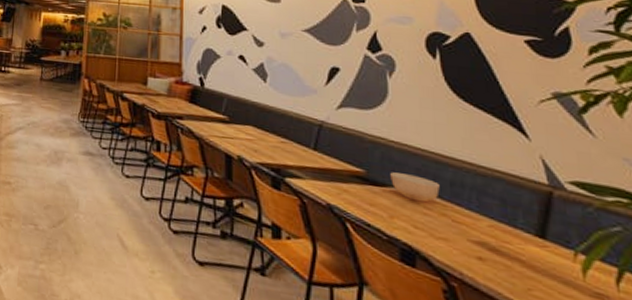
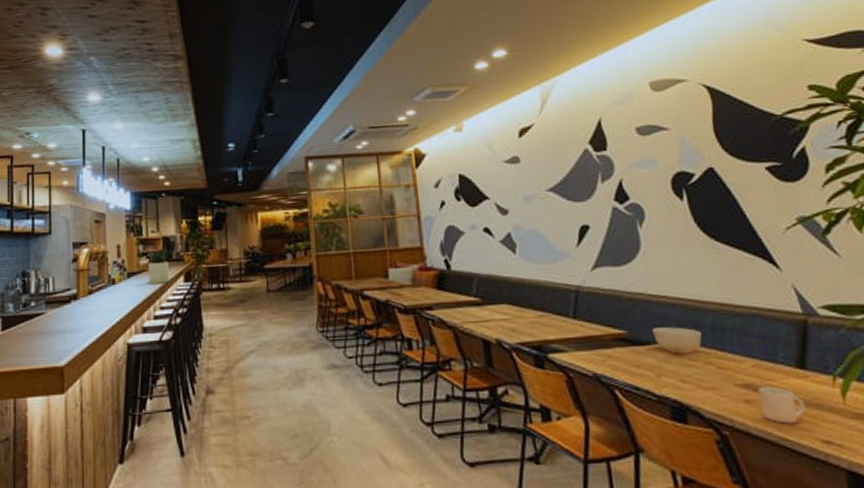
mug: none [492,248,542,290] -> present [757,387,806,424]

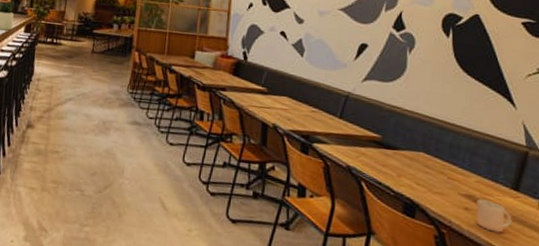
bowl: present [652,327,702,354] -> none [401,137,441,163]

